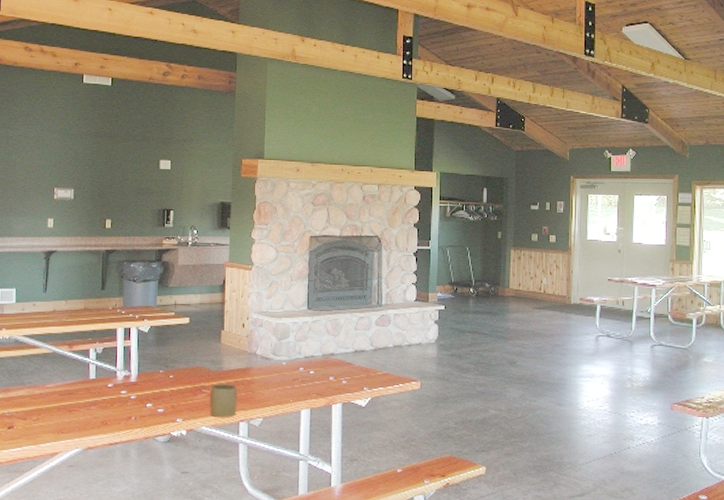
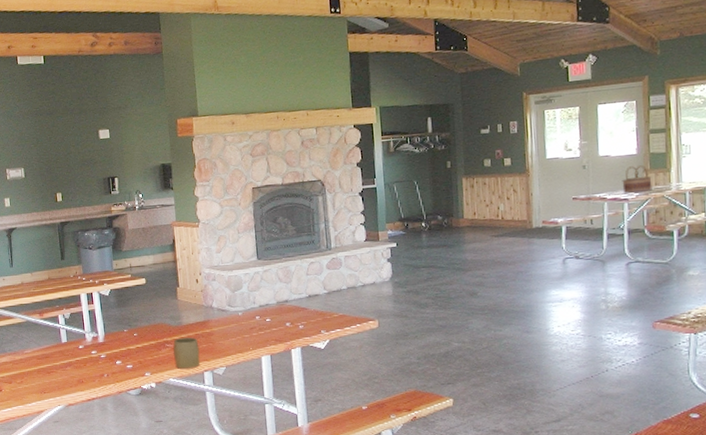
basket: none [651,255,677,280] -> present [622,165,653,193]

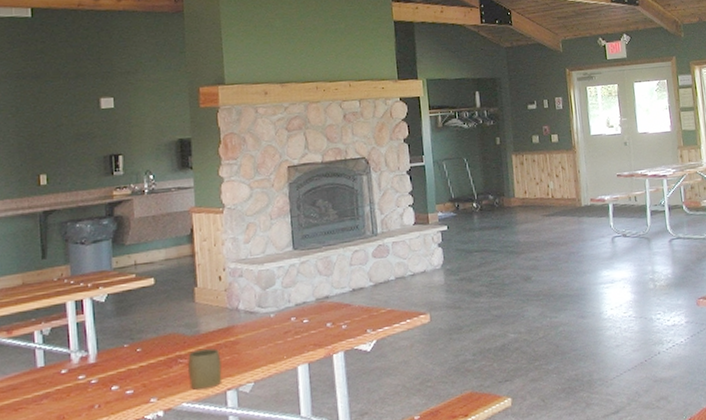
basket: present [622,165,653,193] -> none [660,142,687,170]

